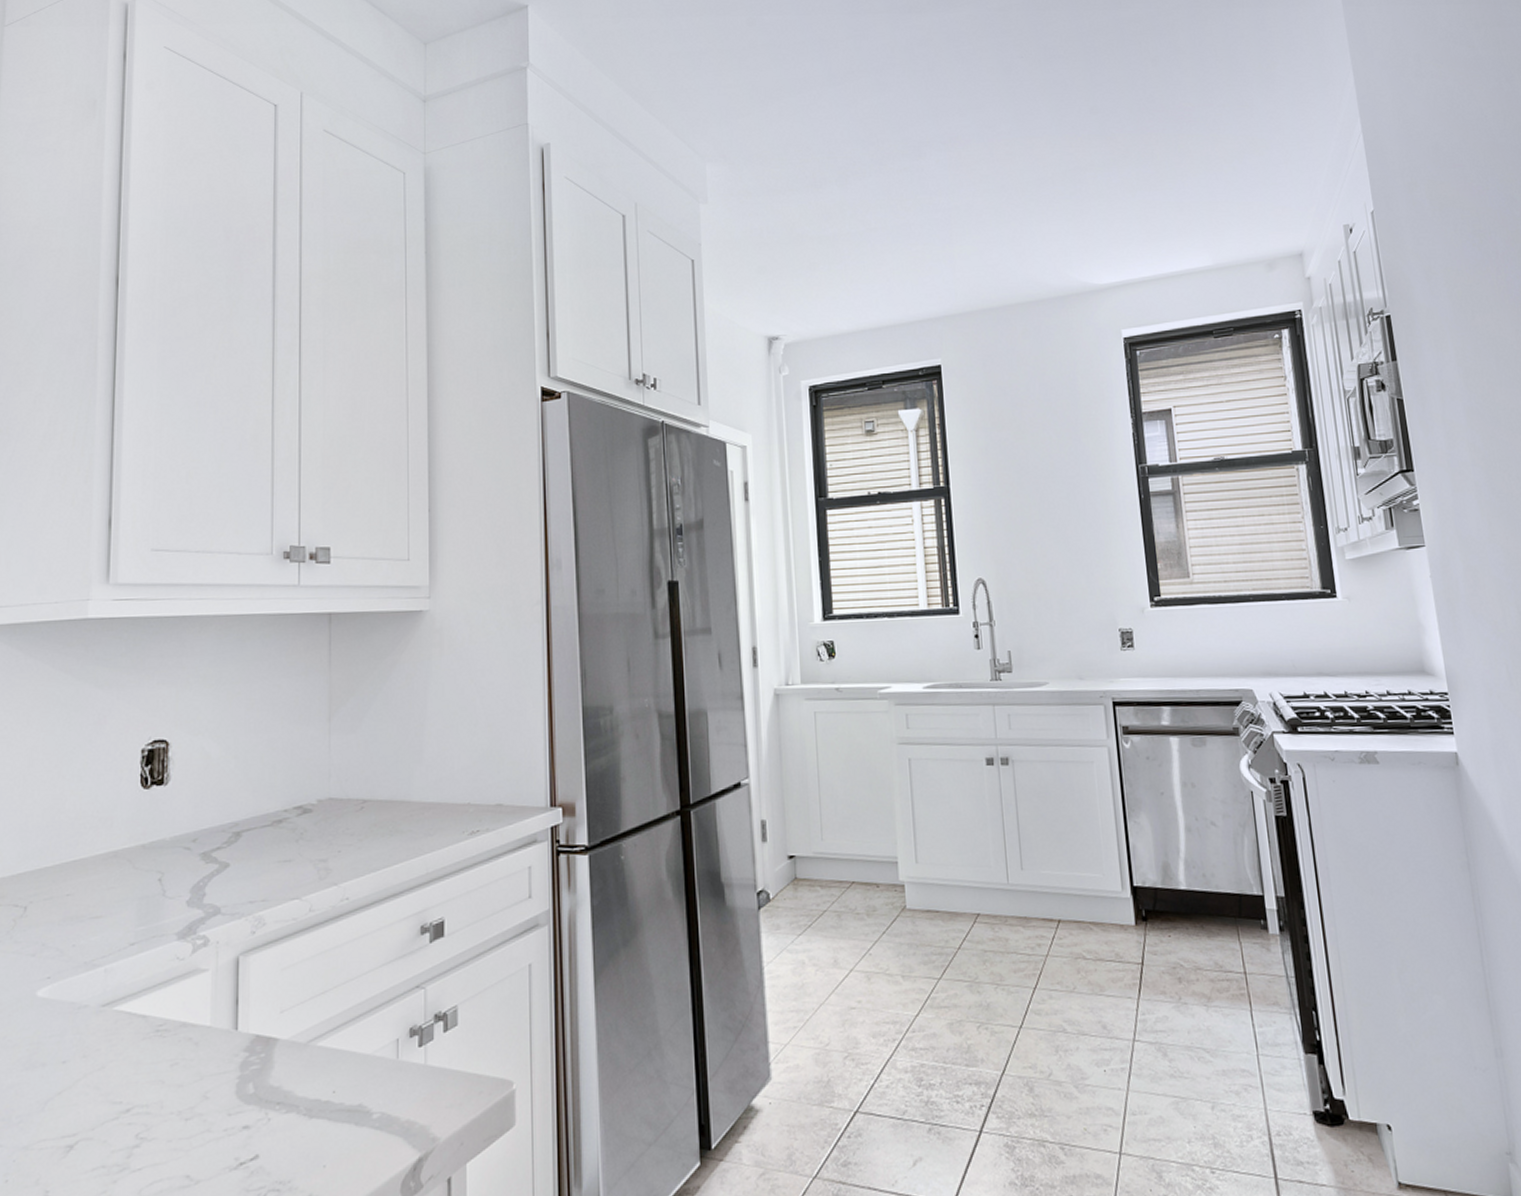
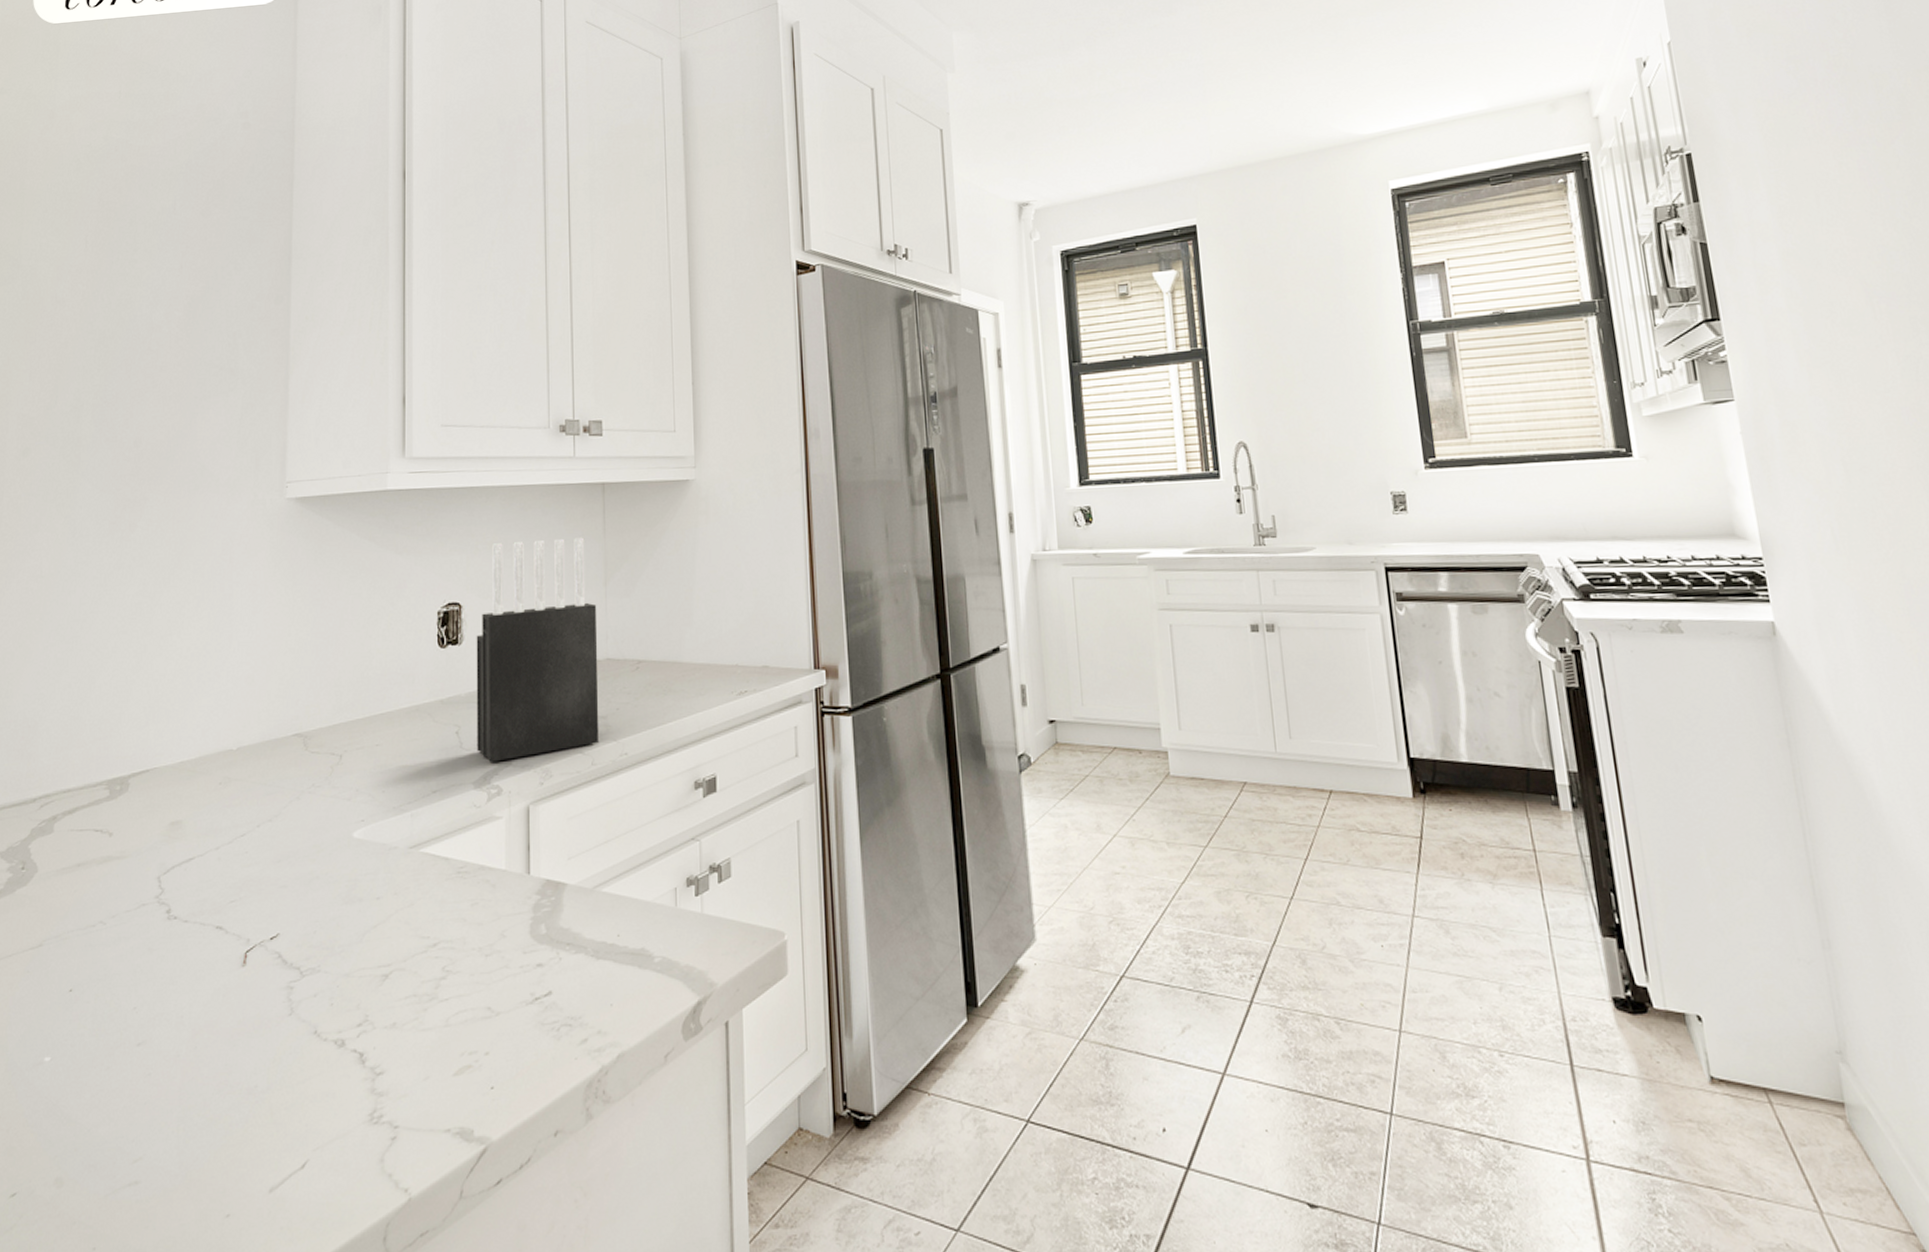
knife block: none [181,670,320,911] -> present [476,537,600,762]

